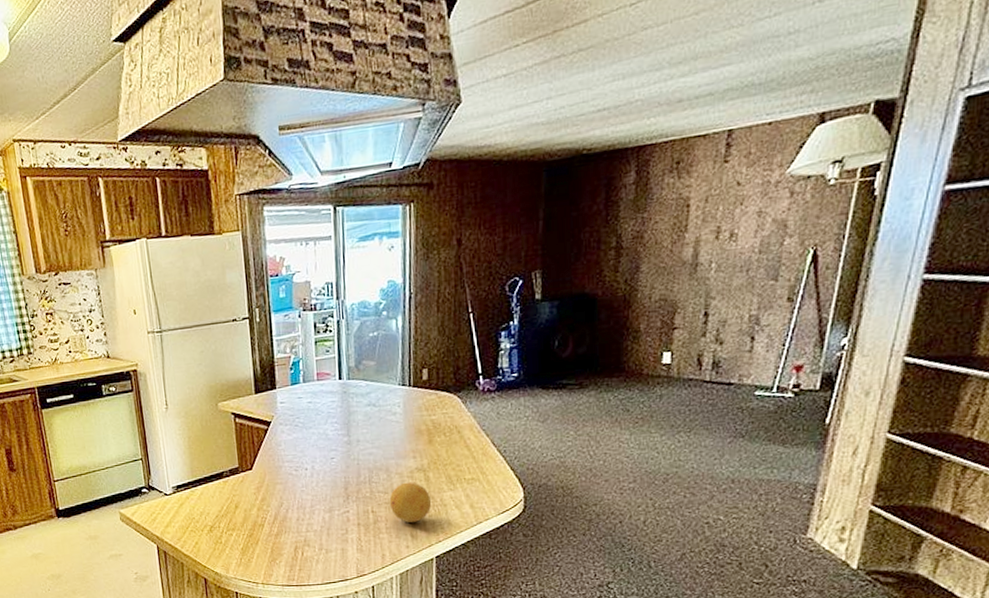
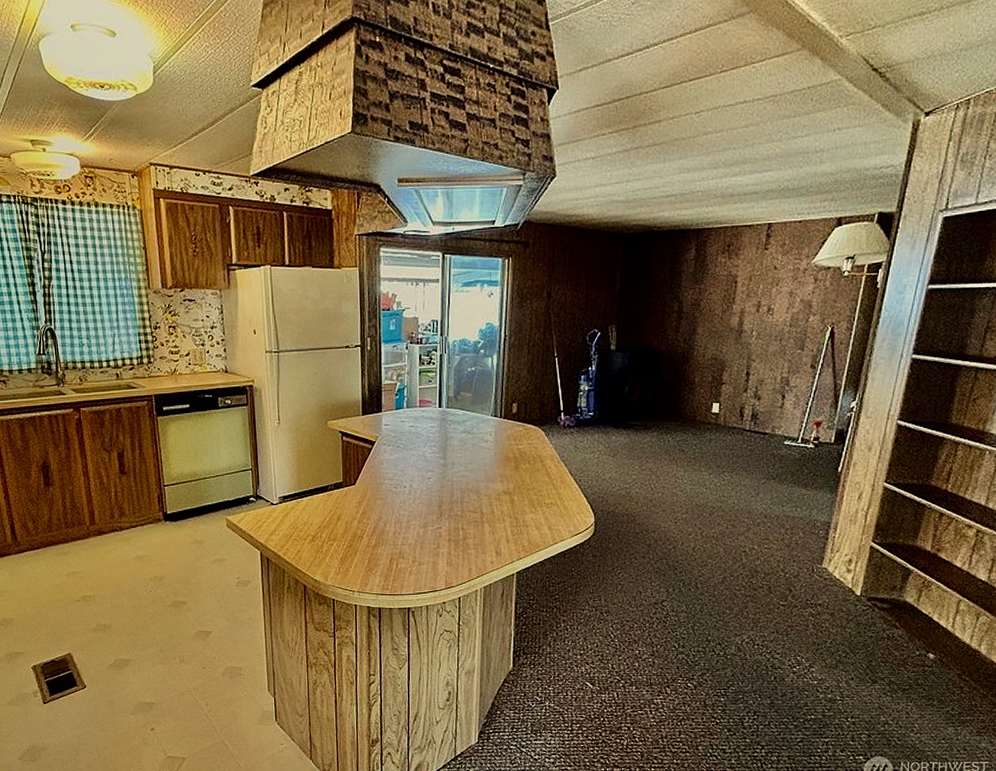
fruit: present [389,482,432,523] -> none [478,503,515,540]

